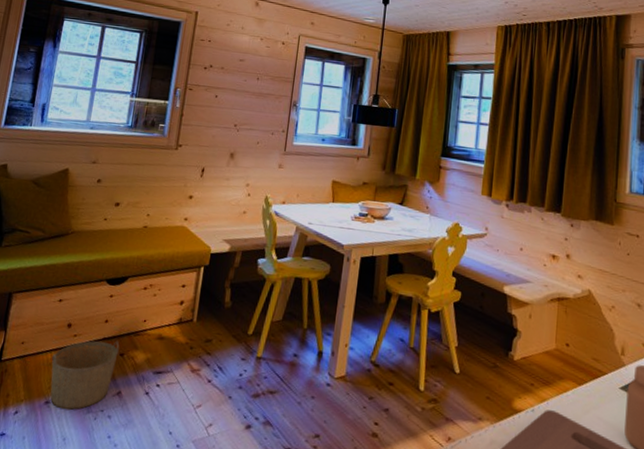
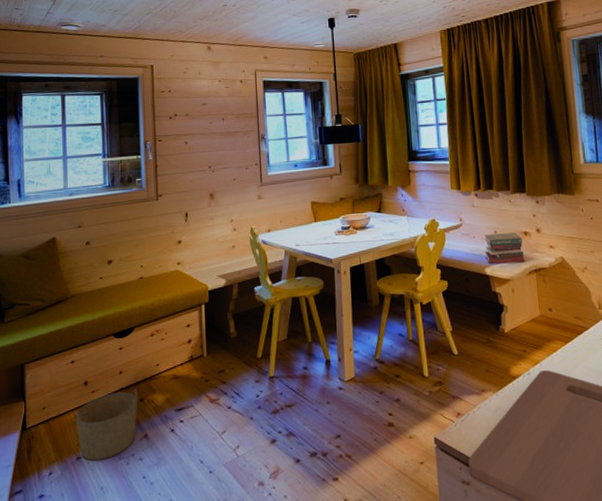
books: none [506,250,549,288] -> present [484,233,525,265]

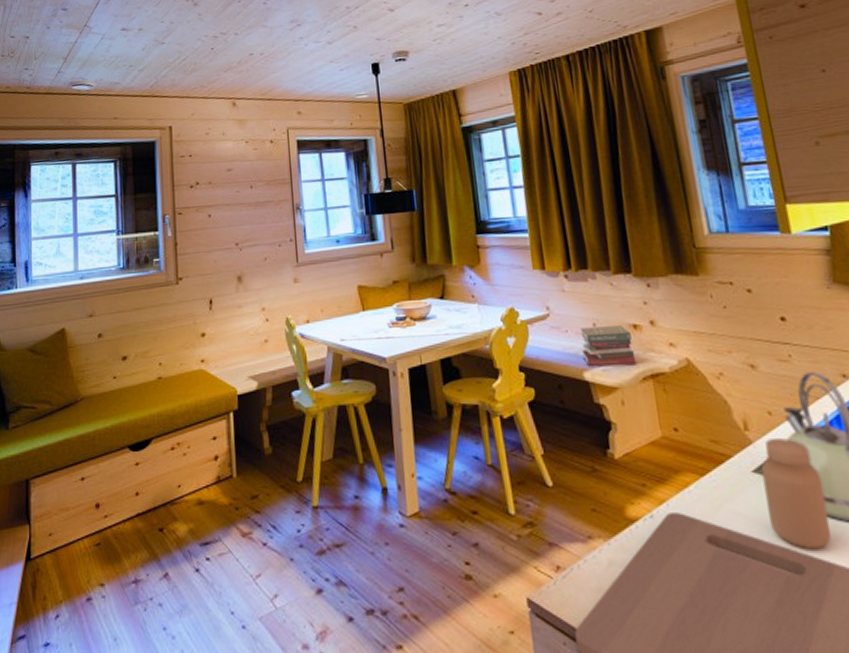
basket: present [74,388,138,461] -> none [84,514,157,603]

